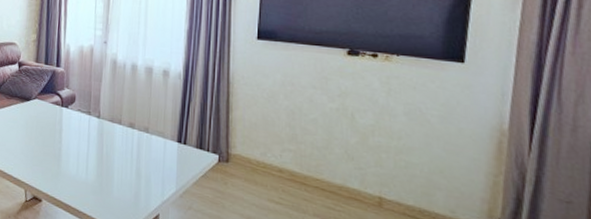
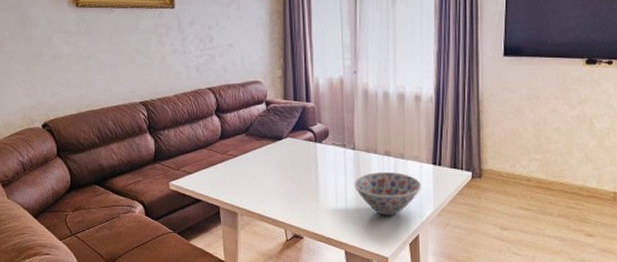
bowl: none [96,143,165,191] -> present [354,172,421,216]

